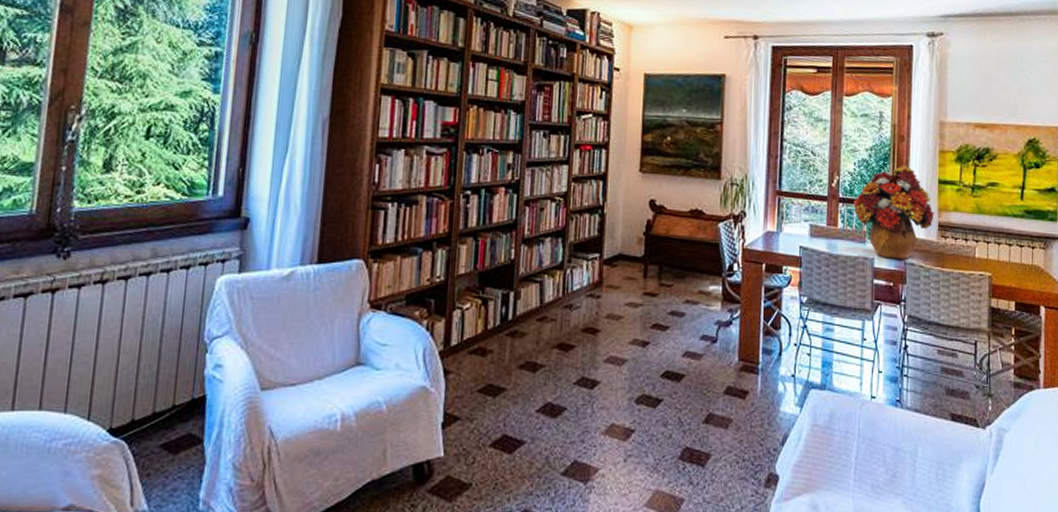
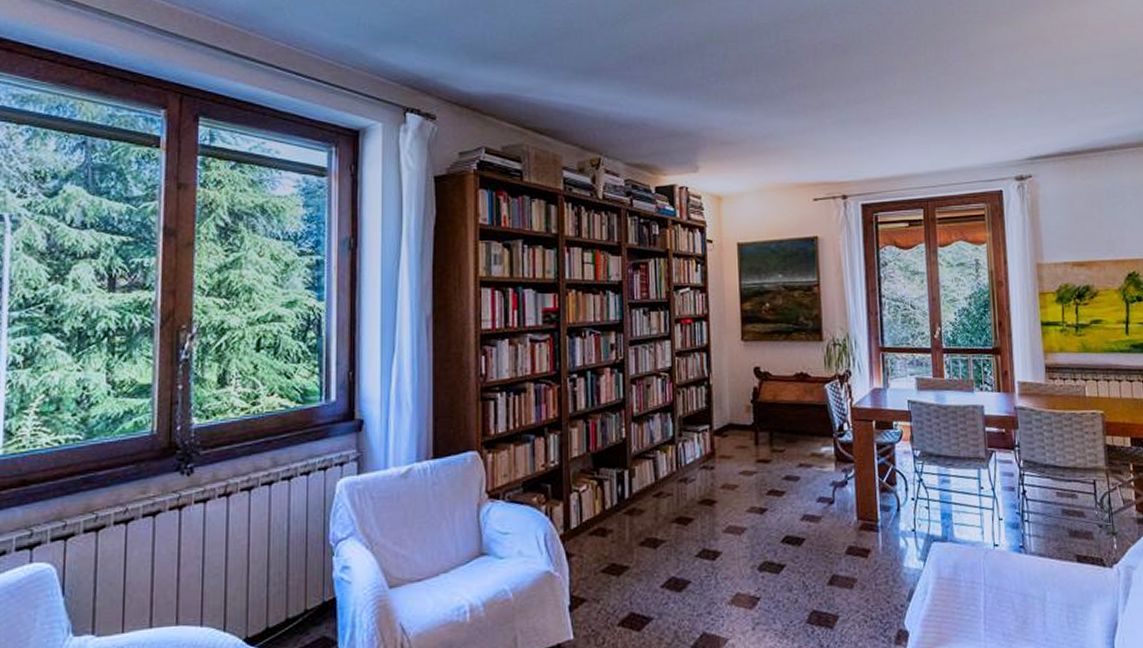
flower arrangement: present [853,166,935,259] -> none [957,311,1041,405]

